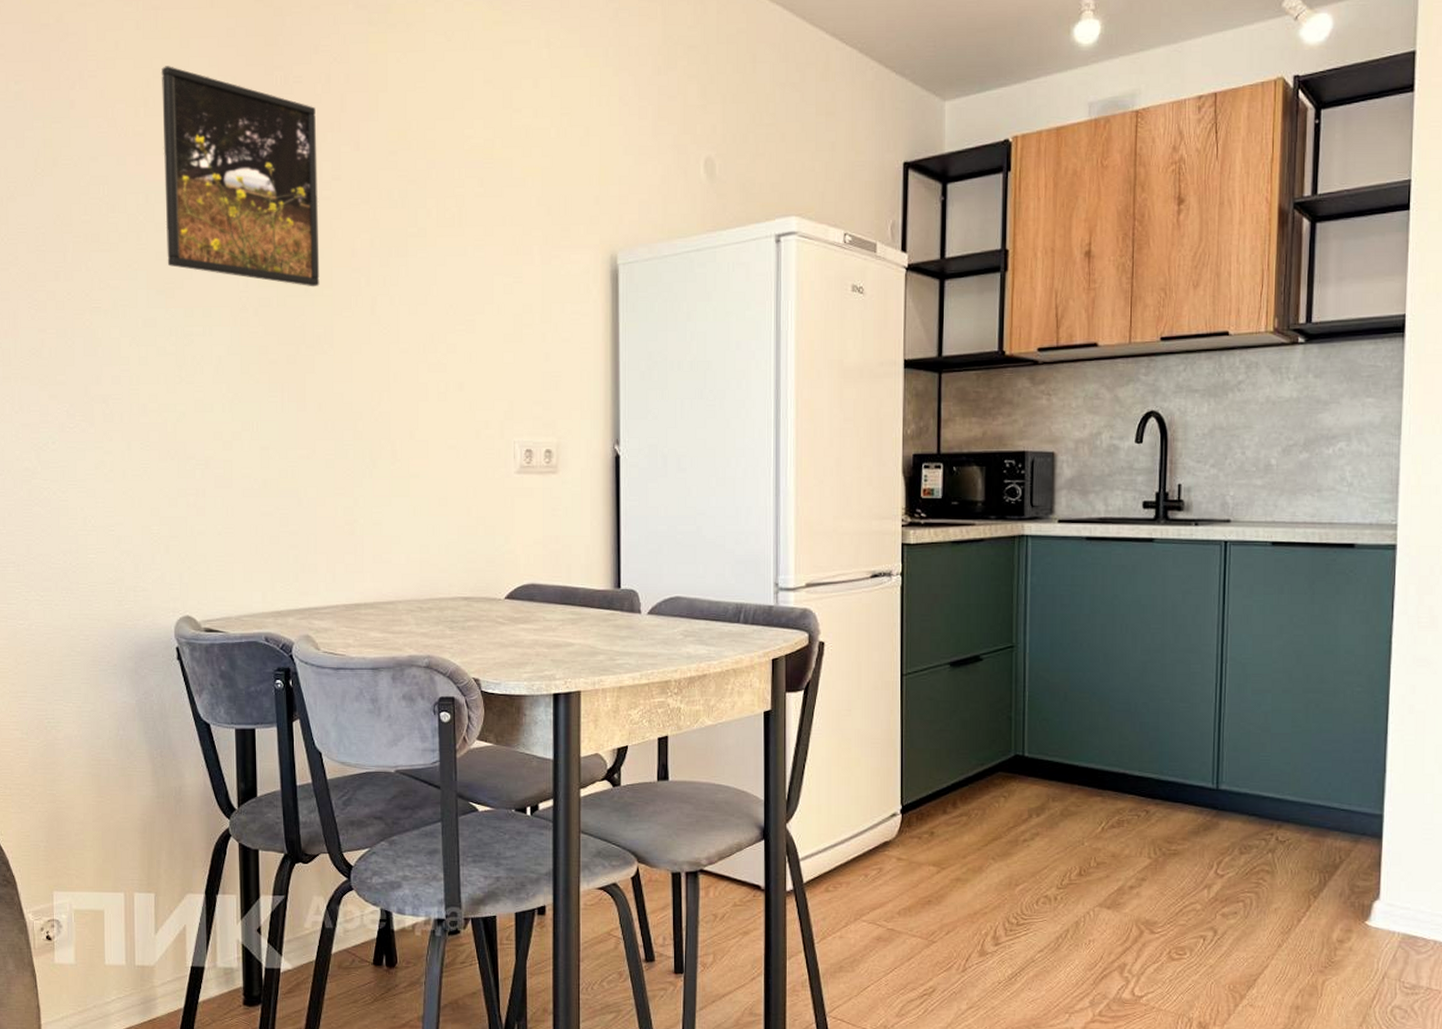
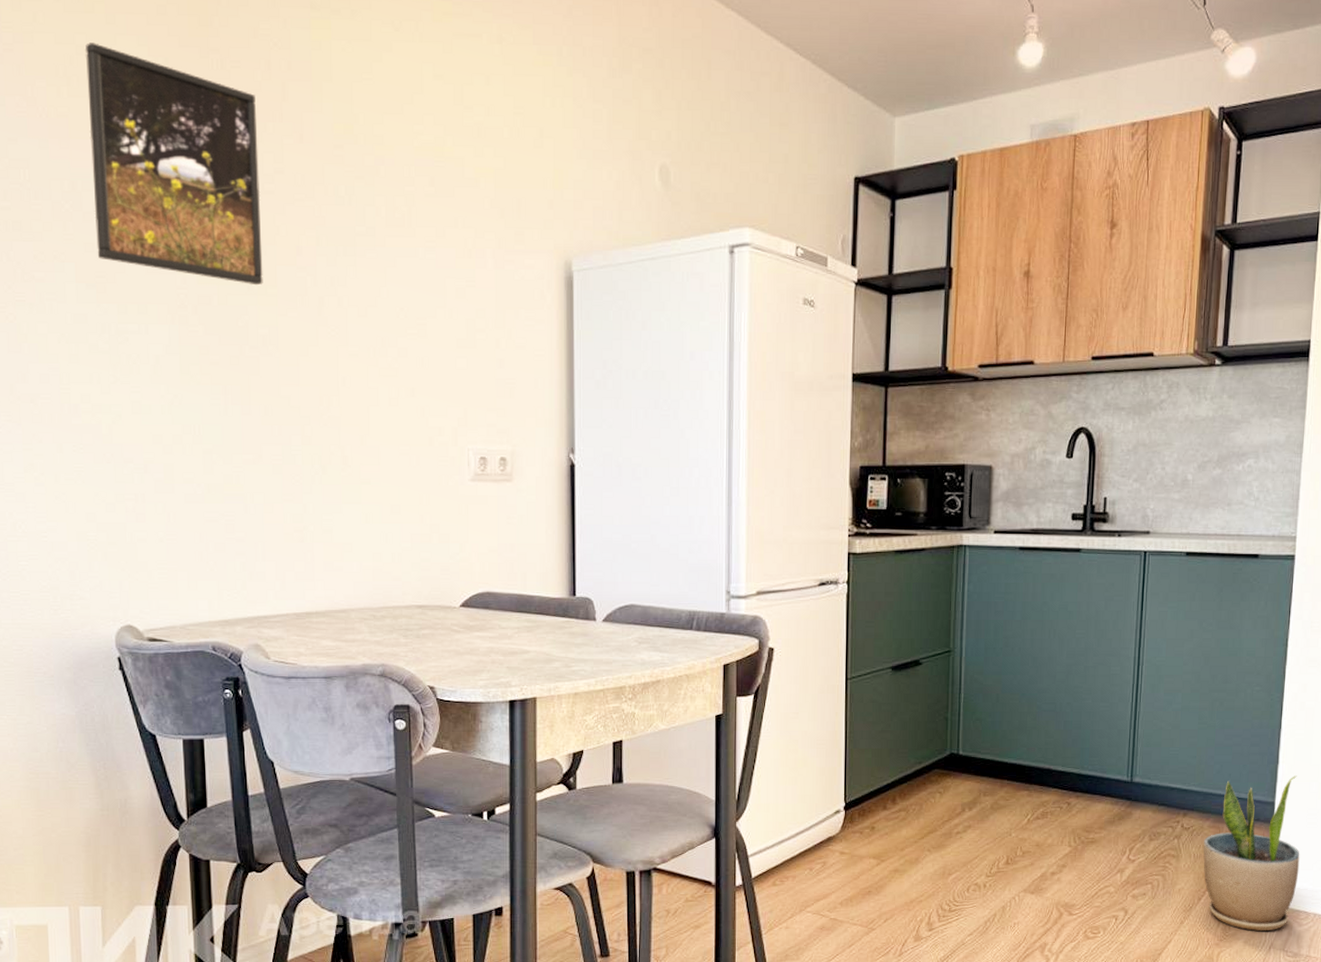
potted plant: none [1301,786,1415,958] -> present [1203,776,1300,931]

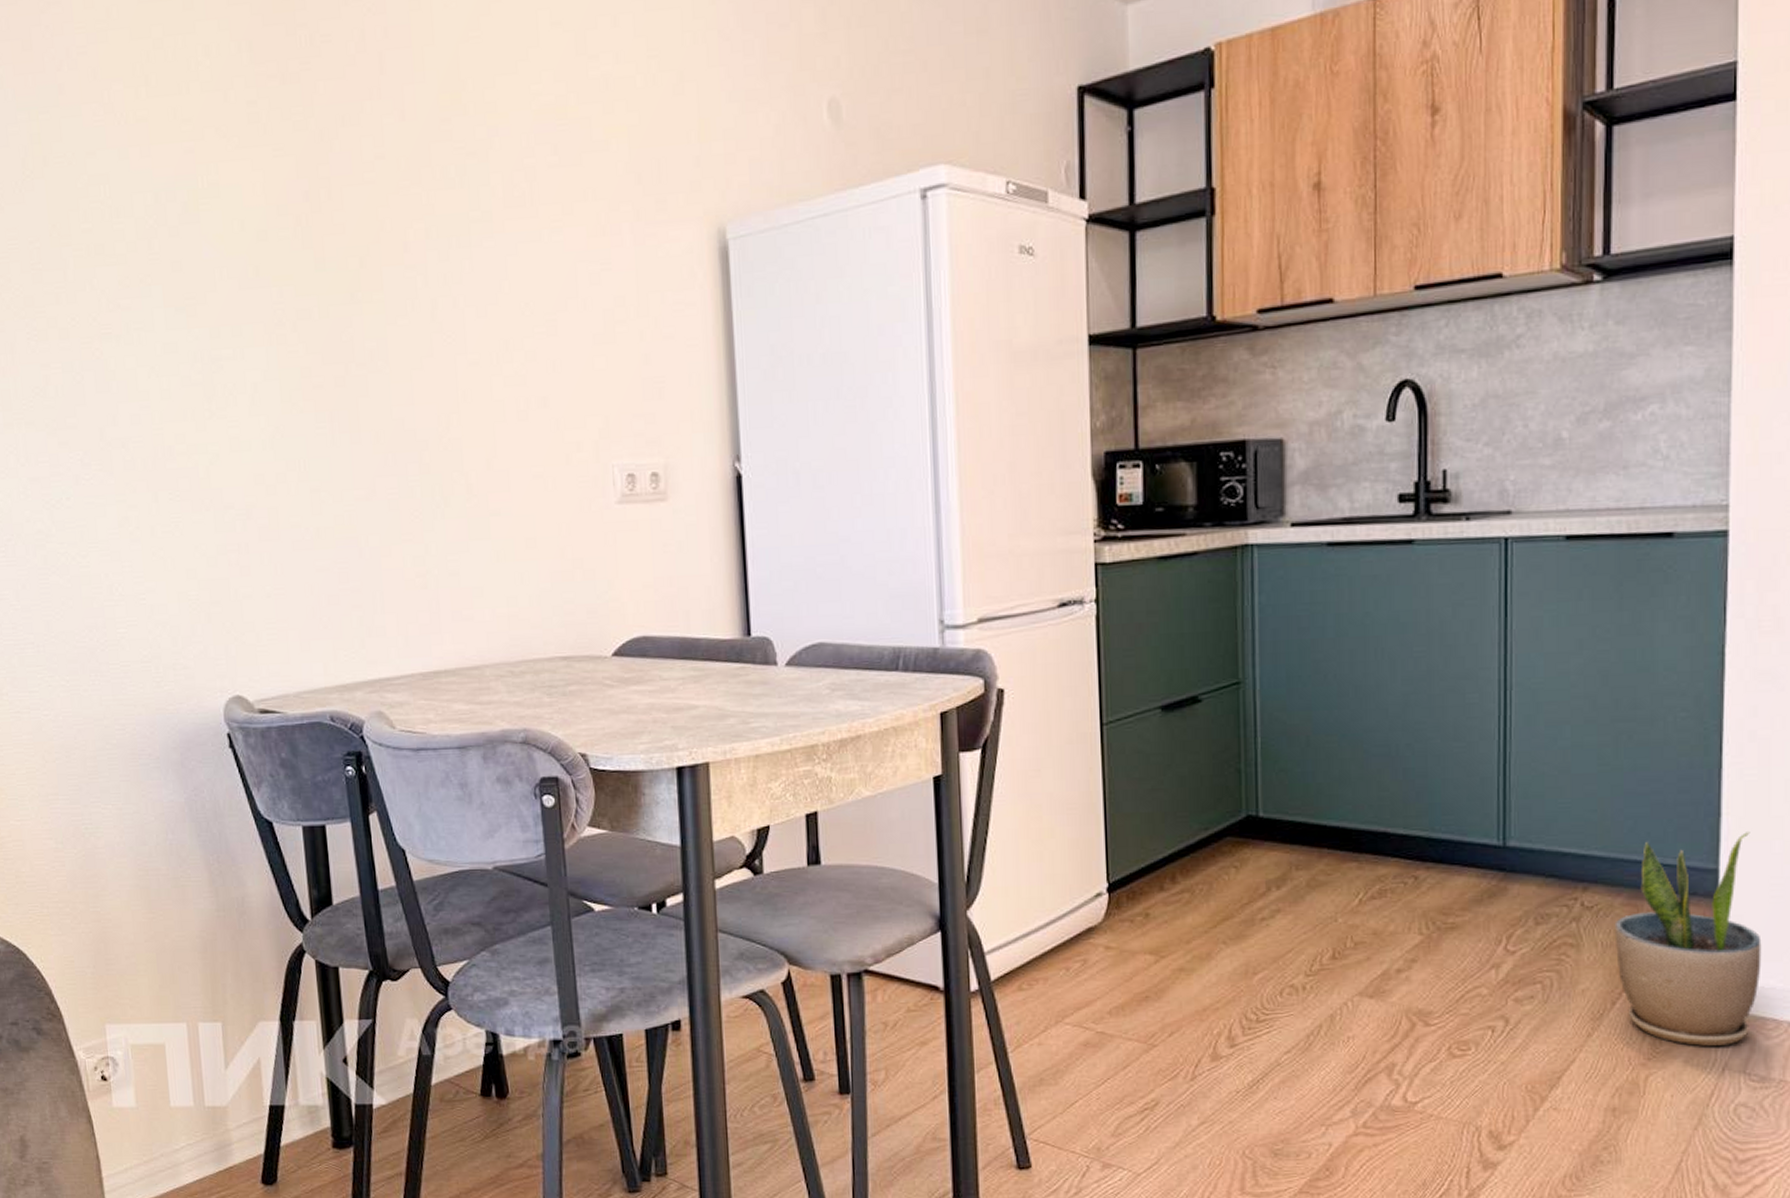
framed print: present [84,42,263,286] -> none [162,33,368,292]

